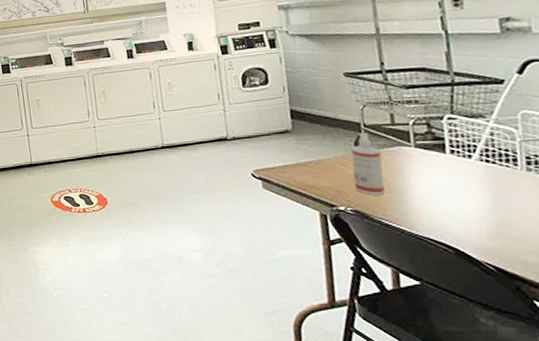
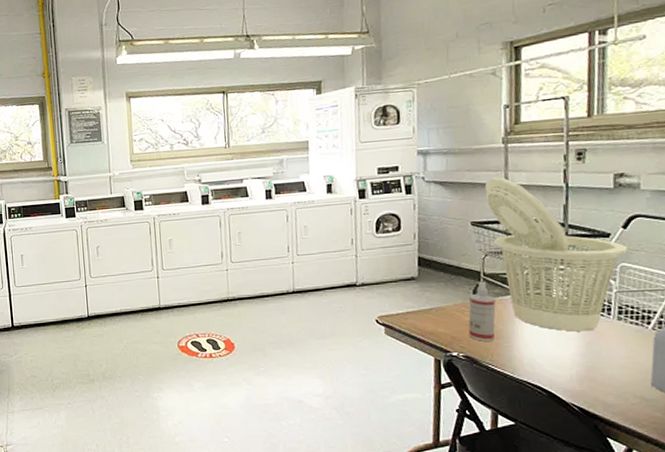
laundry basket: none [354,27,528,184] -> present [484,177,629,332]

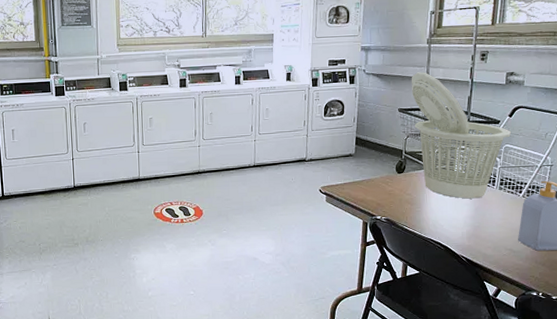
spray bottle: present [468,281,496,341] -> none [390,158,412,207]

